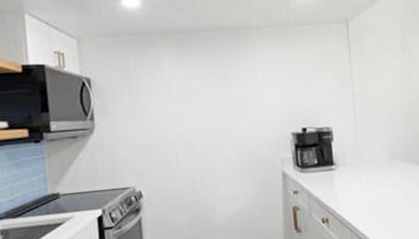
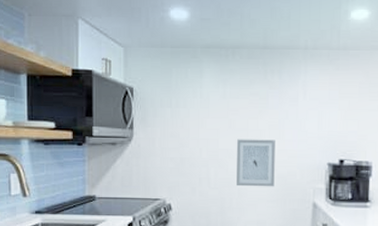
wall art: none [202,116,244,166] -> present [237,139,275,187]

